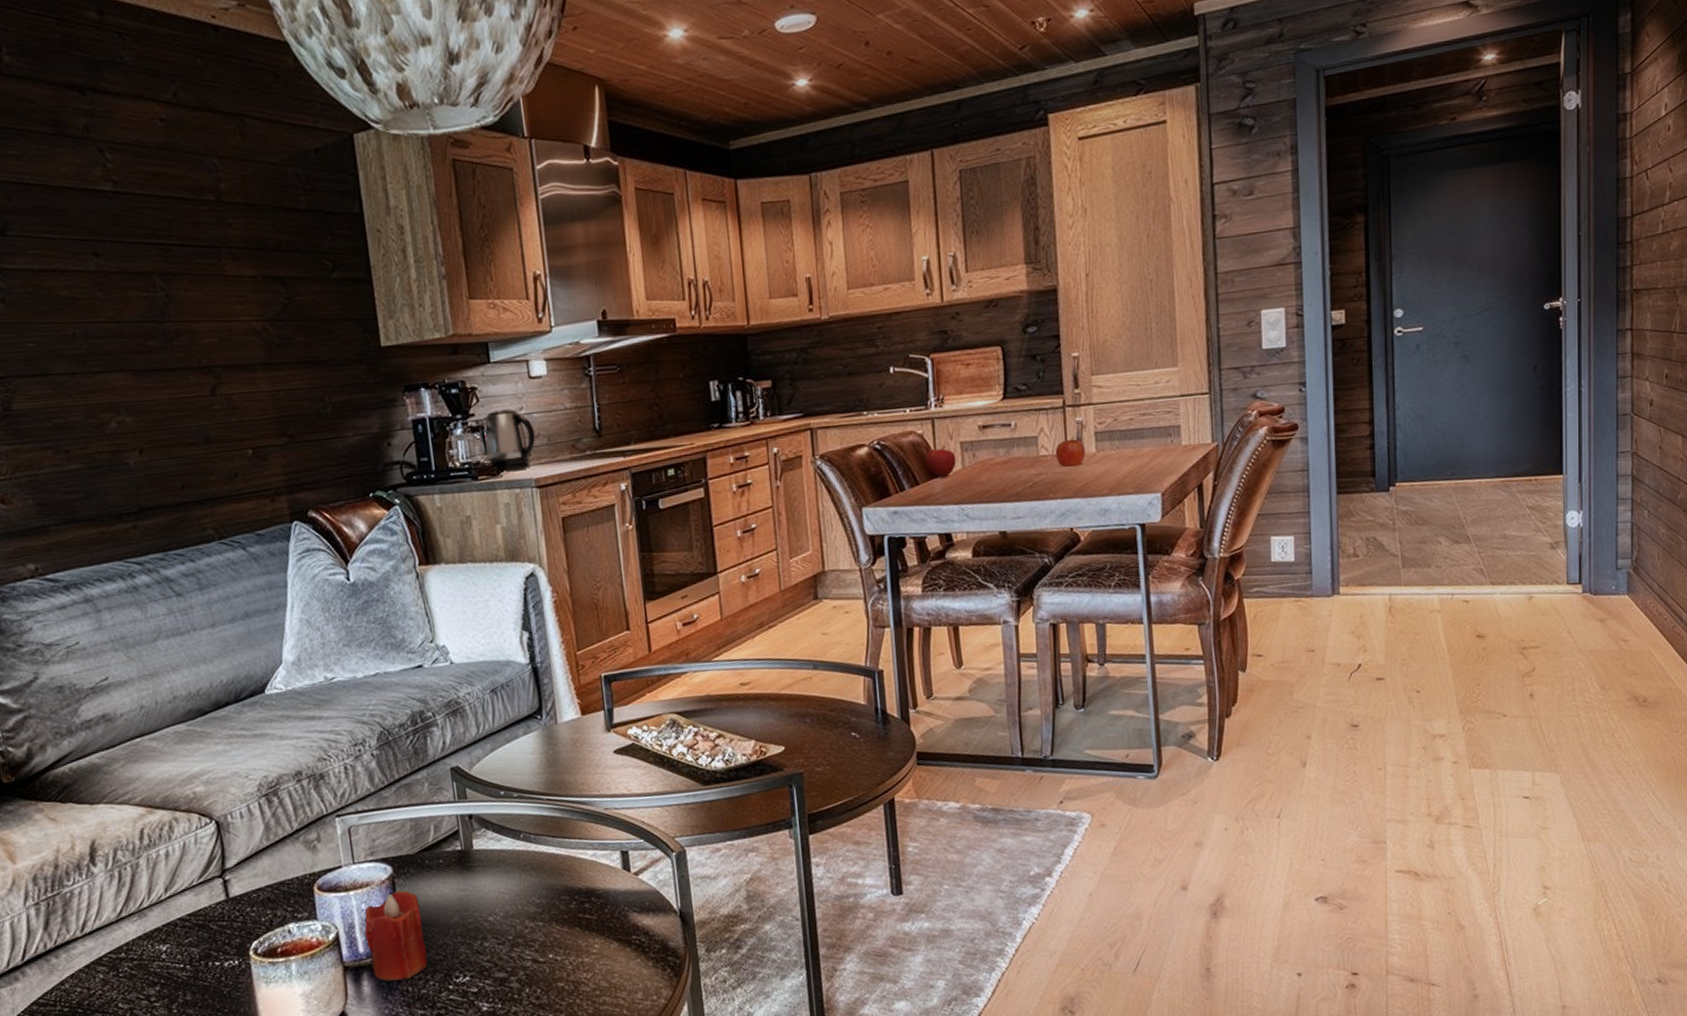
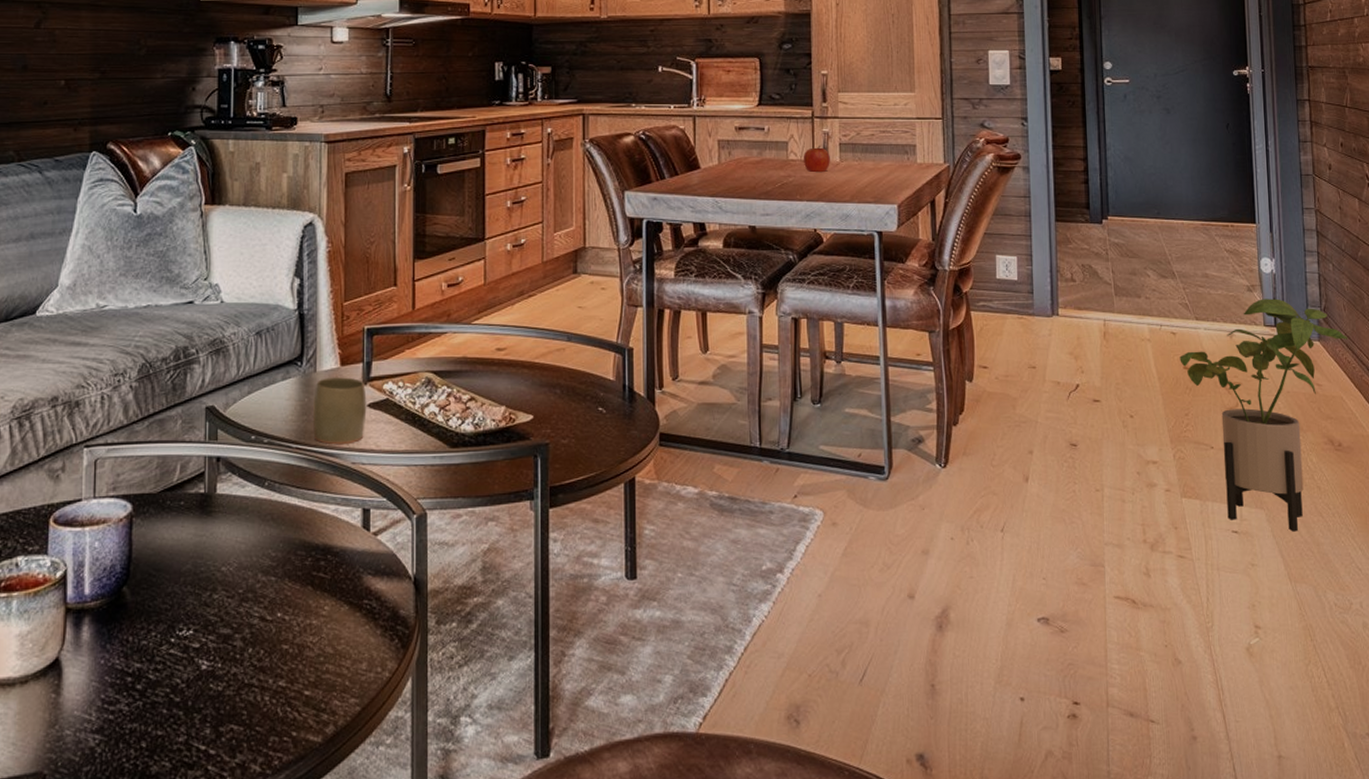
candle: present [364,890,428,981] -> none [93,531,154,628]
kettle: present [484,409,536,472] -> none [282,68,331,126]
mug: none [557,726,614,794] -> present [312,377,367,445]
fruit: present [924,445,957,479] -> none [684,142,714,171]
house plant: none [1472,553,1661,792] -> present [1180,298,1348,532]

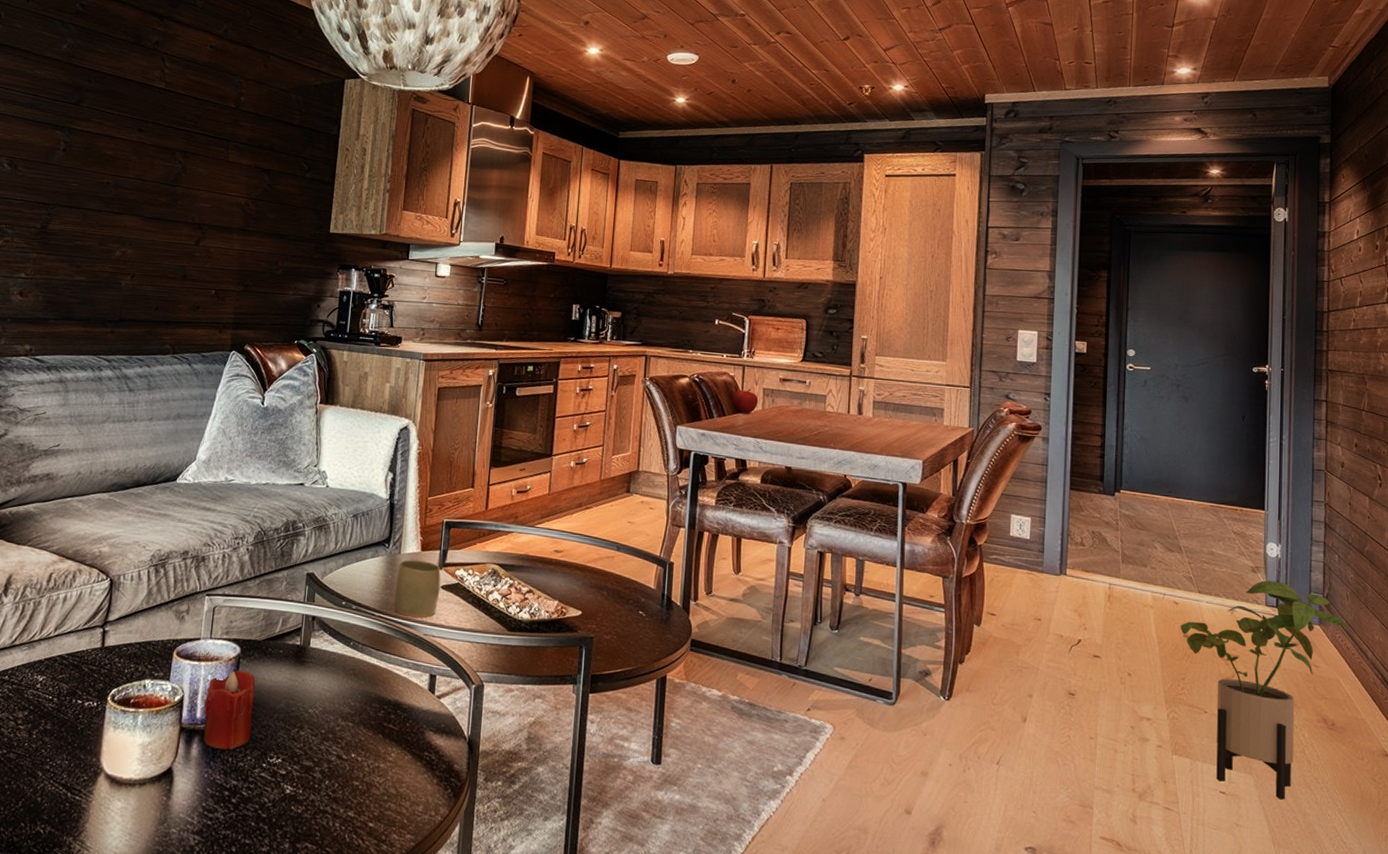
candle: none [93,531,154,628] -> present [203,670,256,750]
fruit: none [684,142,714,171] -> present [732,388,759,414]
fruit: present [803,145,830,173] -> none [839,401,864,426]

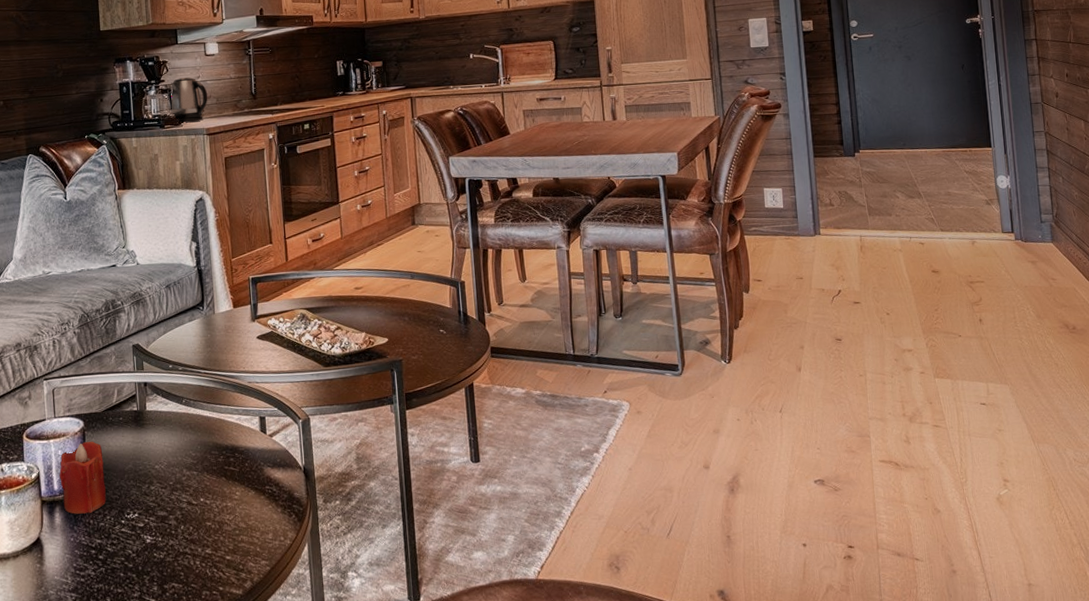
kettle: none [389,295,432,345] -> present [171,77,208,123]
mug: present [394,559,441,618] -> none [214,316,257,369]
fruit: present [732,388,759,414] -> none [496,112,520,137]
house plant: present [1180,580,1349,800] -> none [928,209,1079,402]

